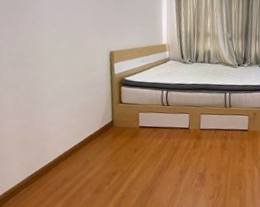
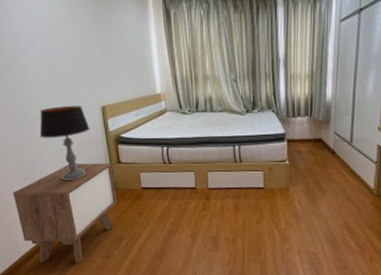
nightstand: none [6,101,115,199] -> present [13,163,118,263]
table lamp: none [45,48,96,118] -> present [39,105,90,181]

